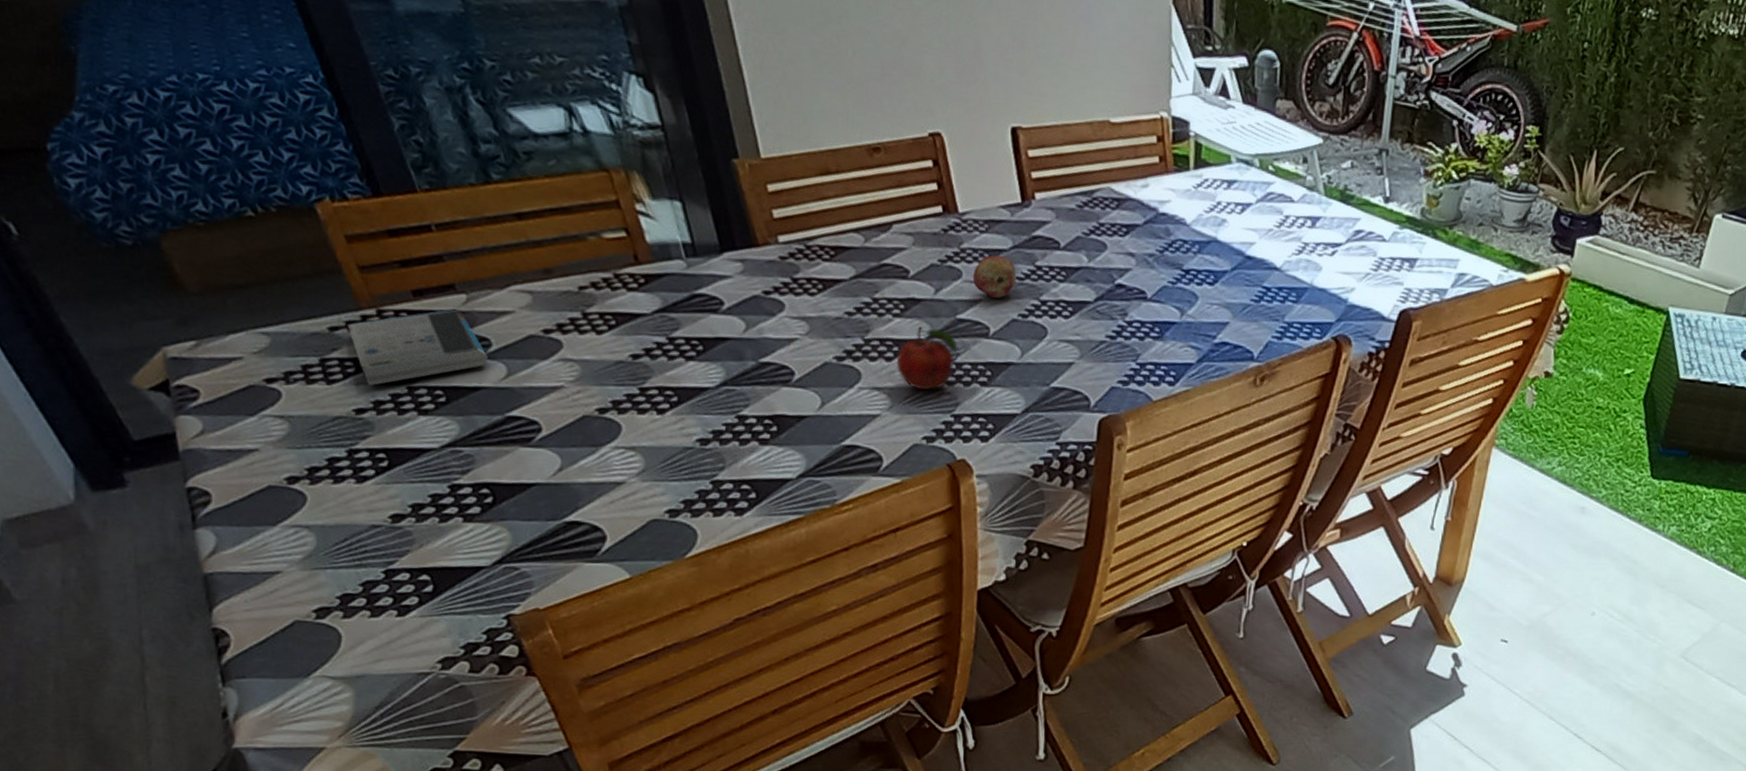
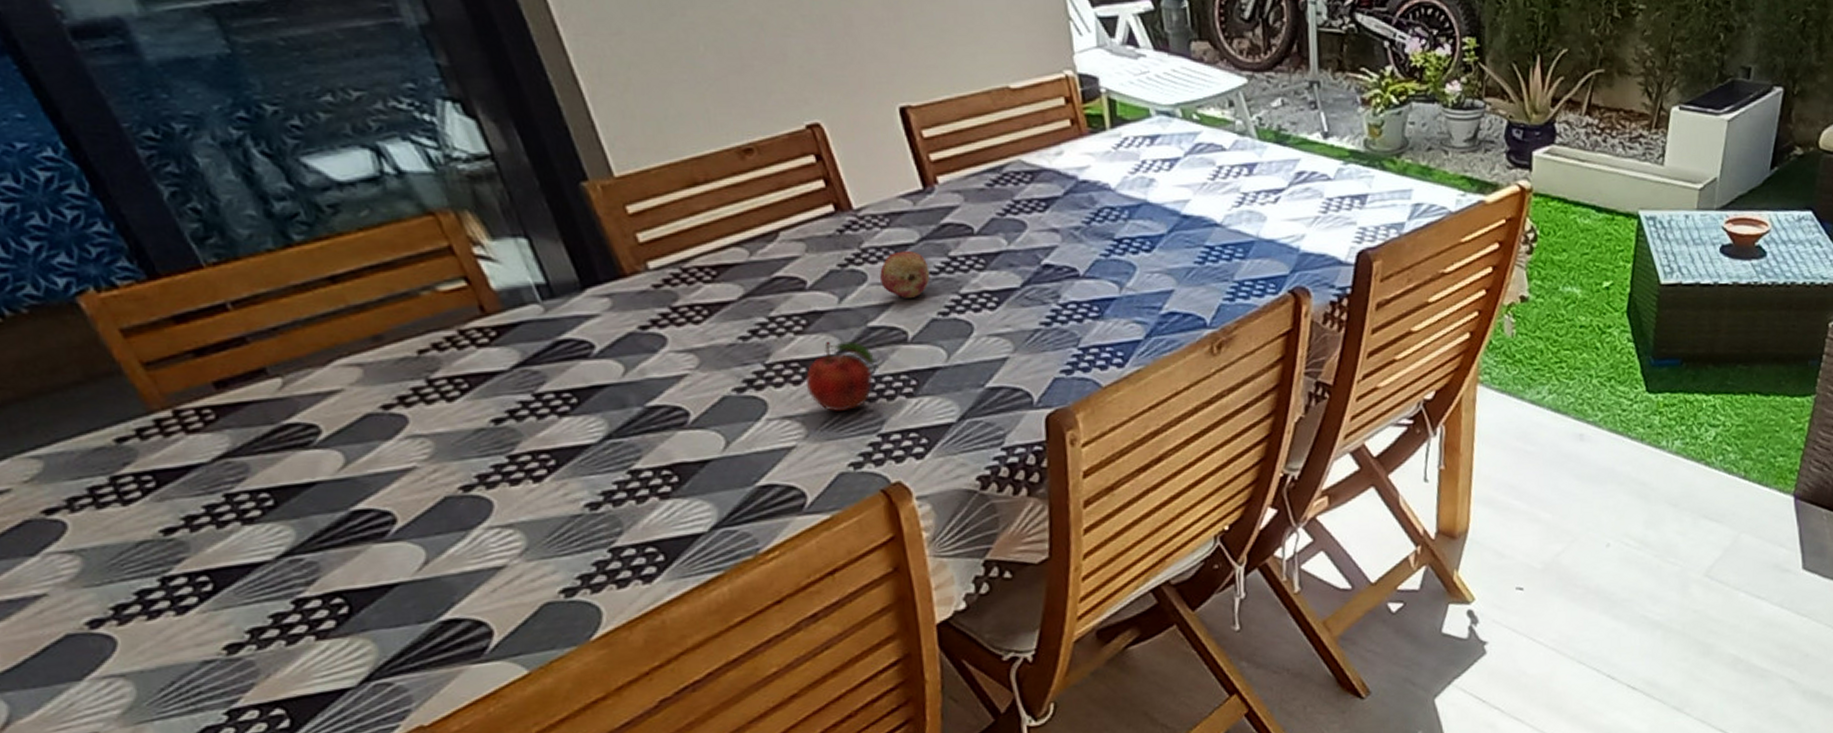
book: present [347,308,489,386] -> none [138,395,320,500]

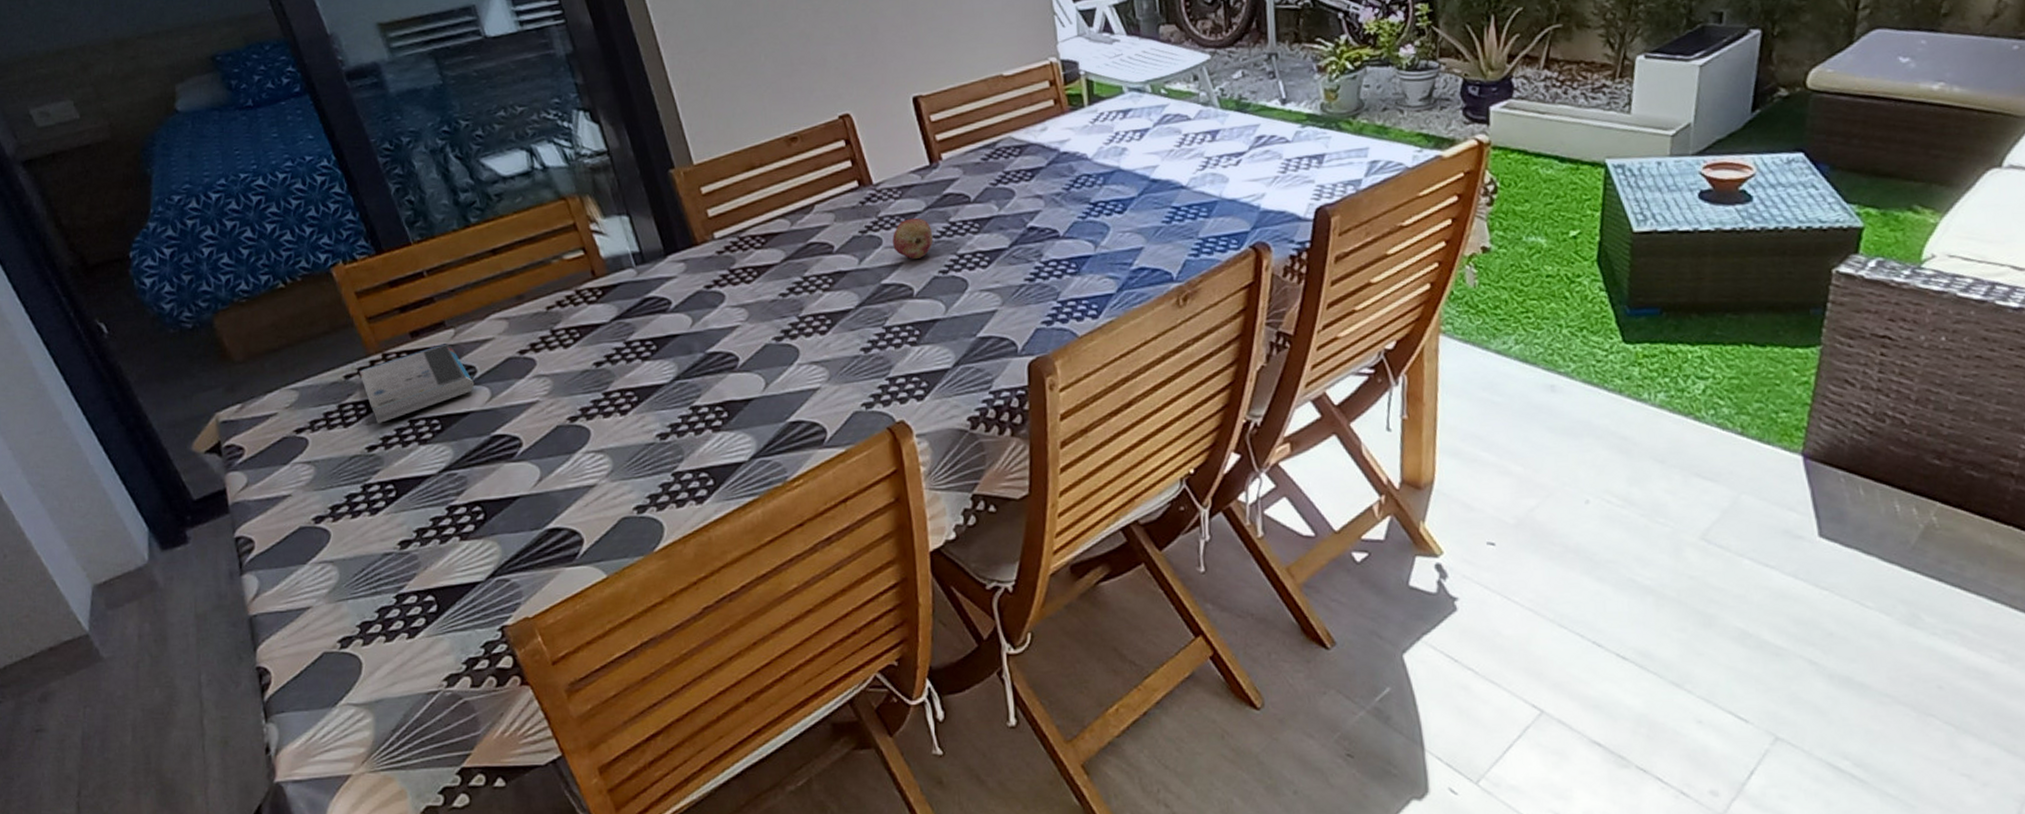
book: none [138,395,320,500] -> present [359,342,475,424]
fruit: present [805,341,875,411] -> none [829,297,886,358]

